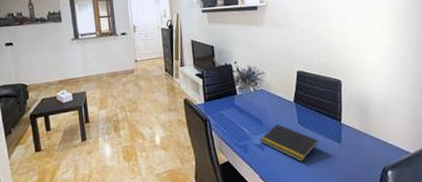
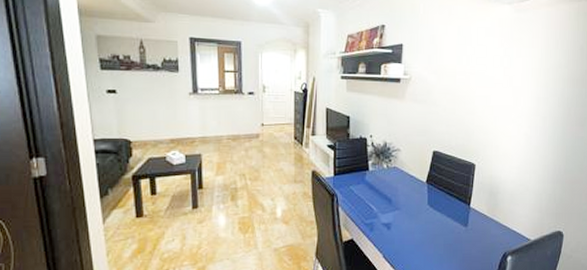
notepad: present [260,123,319,162] -> none [388,203,446,243]

